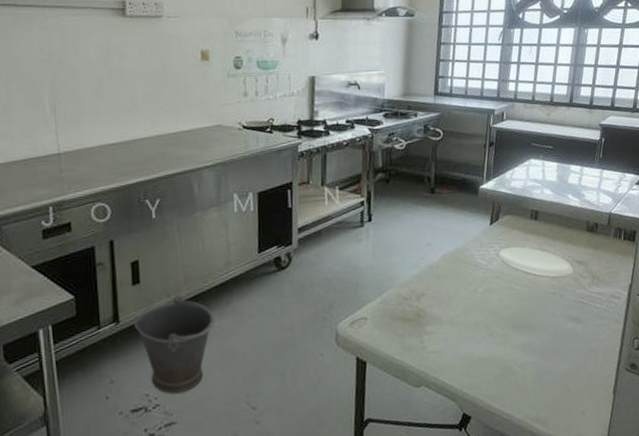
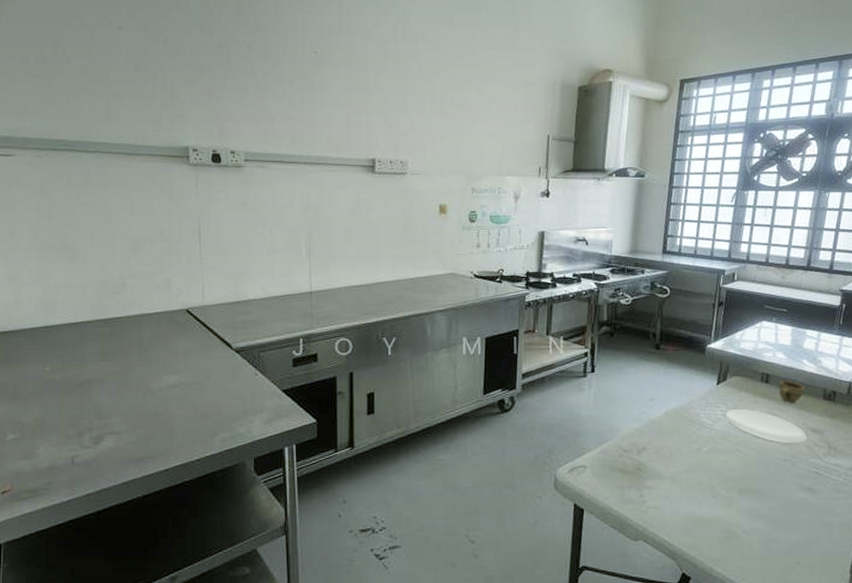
bucket: present [134,295,215,394] -> none [367,428,440,519]
cup: none [547,215,570,237] -> present [779,380,805,403]

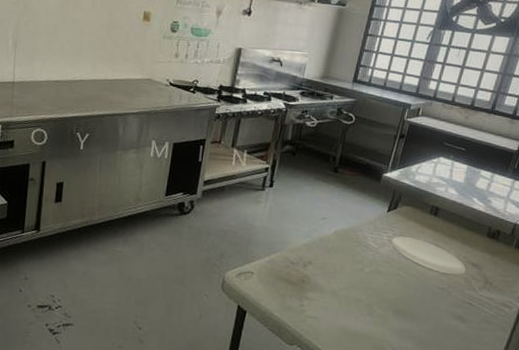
cup: present [779,380,805,403] -> none [445,214,471,237]

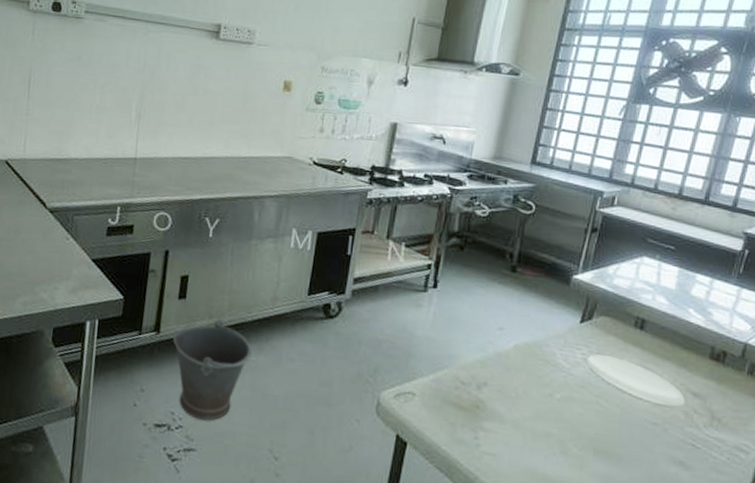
bucket: none [51,218,119,301] -> present [173,319,252,421]

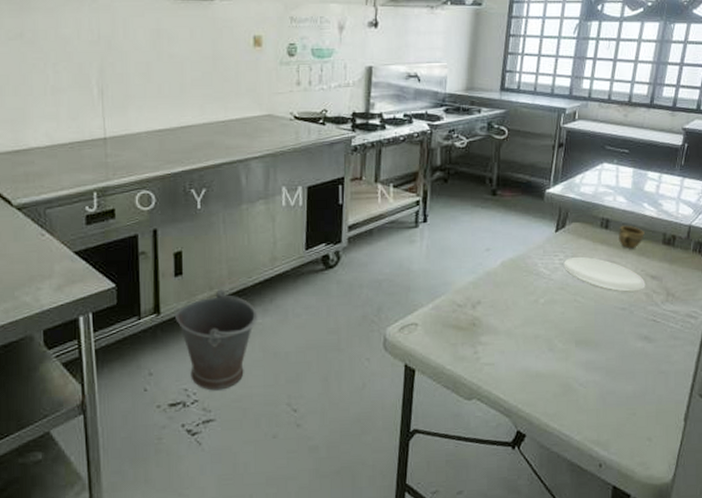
cup: none [655,328,688,358] -> present [619,225,645,249]

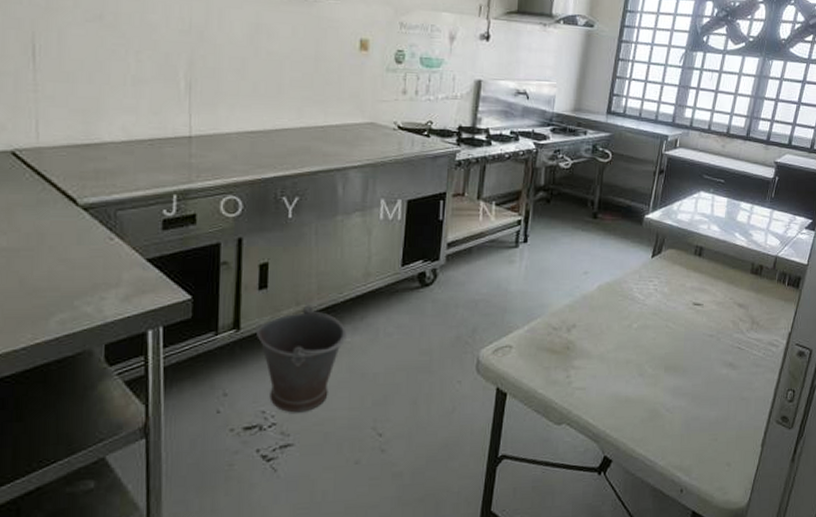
plate: present [563,256,646,293] -> none [657,283,733,320]
cup: present [619,225,645,249] -> none [711,253,735,277]

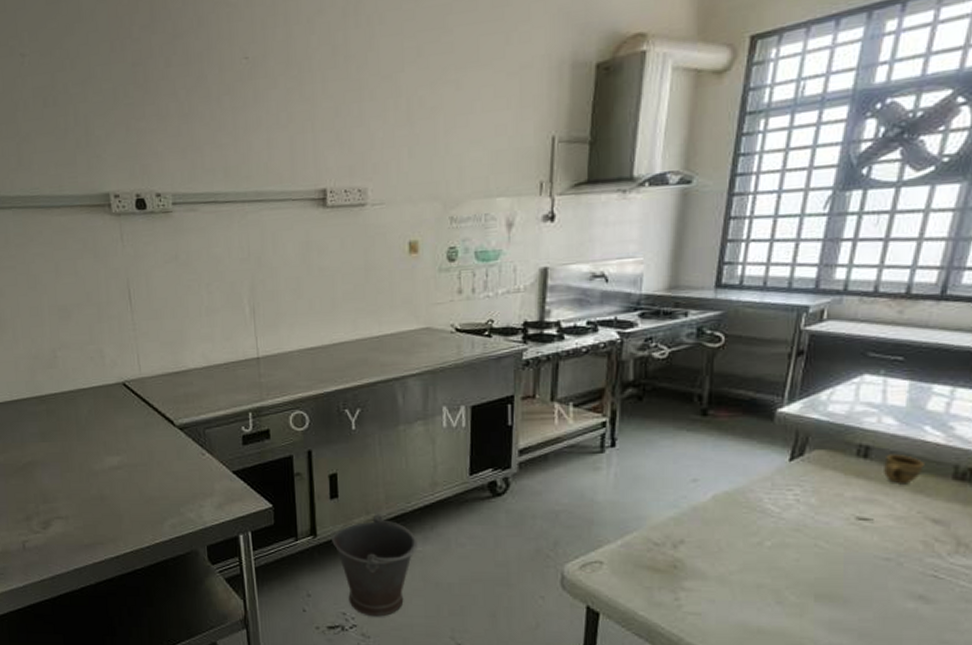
cup: none [711,253,735,277] -> present [884,453,924,484]

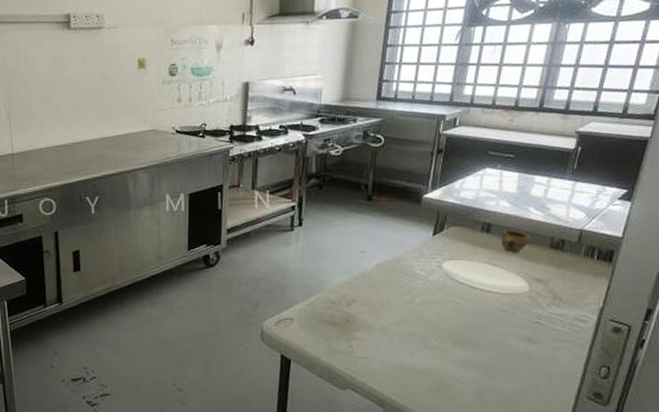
bucket: present [332,514,418,617] -> none [75,284,146,369]
plate: none [800,492,923,540] -> present [441,259,530,296]

